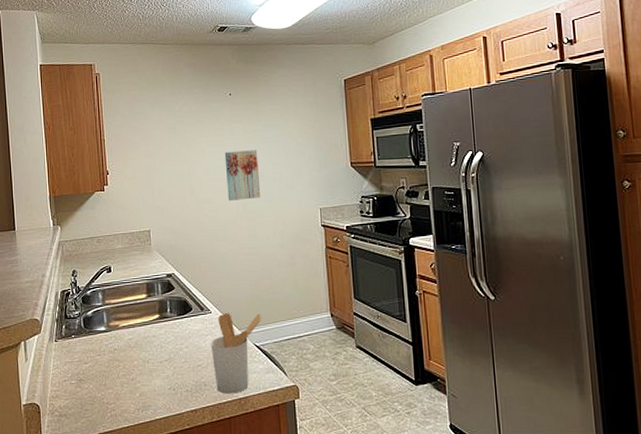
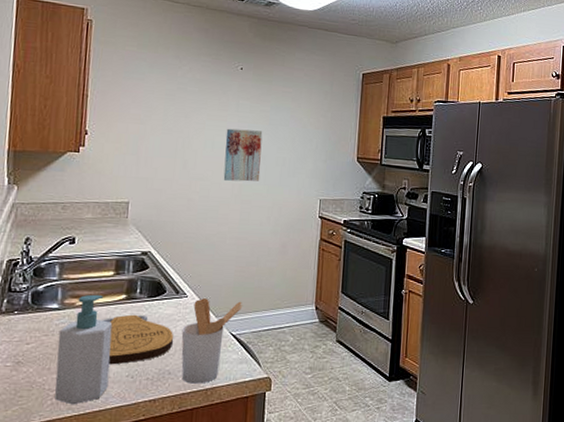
soap bottle: none [109,316,155,417] -> present [55,294,113,405]
cutting board: none [142,332,205,379] -> present [102,314,174,365]

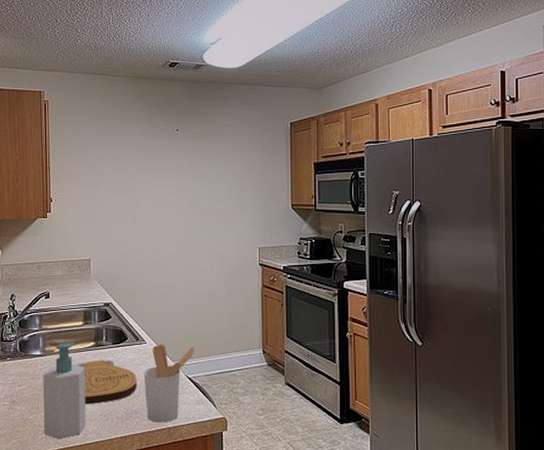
wall art: present [223,128,263,182] -> none [168,186,202,236]

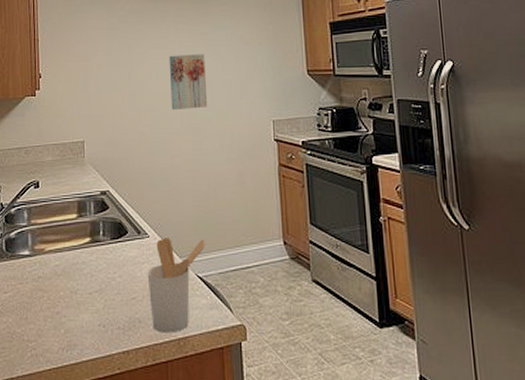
soap bottle: present [42,342,86,440] -> none [32,238,82,357]
cutting board: present [76,359,138,405] -> none [70,258,141,313]
wall art: none [168,186,202,236] -> present [169,54,208,111]

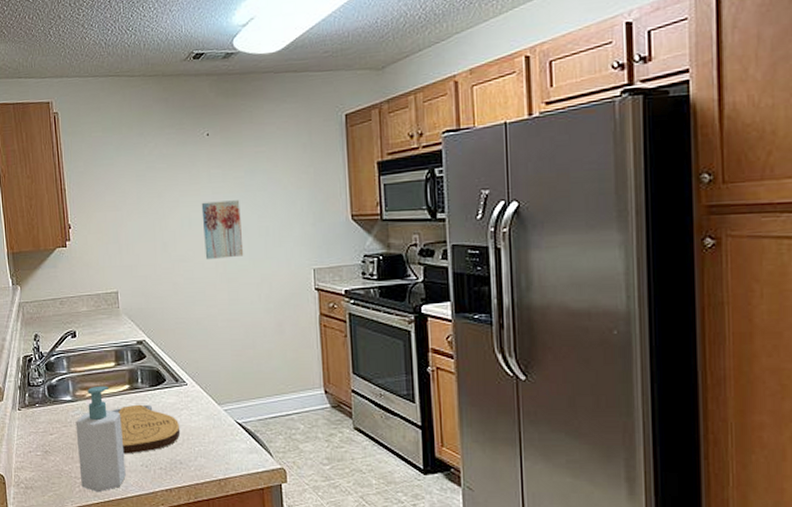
soap bottle: none [32,238,82,357] -> present [75,385,126,492]
cutting board: none [70,258,141,313] -> present [111,404,181,454]
utensil holder: present [147,238,206,333] -> none [186,386,245,474]

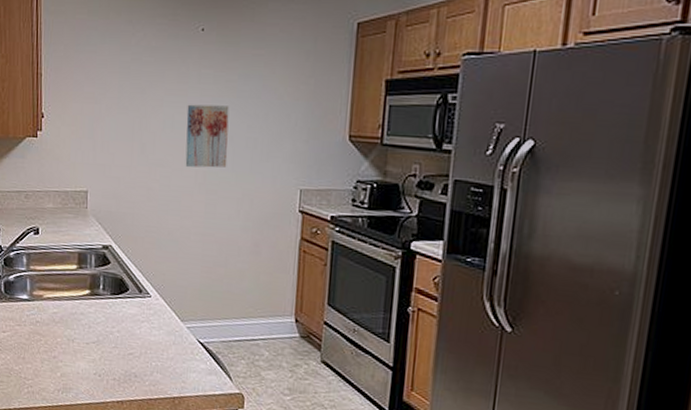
soap bottle: present [75,385,126,492] -> none [29,287,79,396]
cutting board: present [111,404,181,454] -> none [68,311,139,361]

